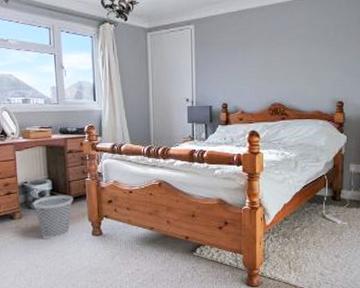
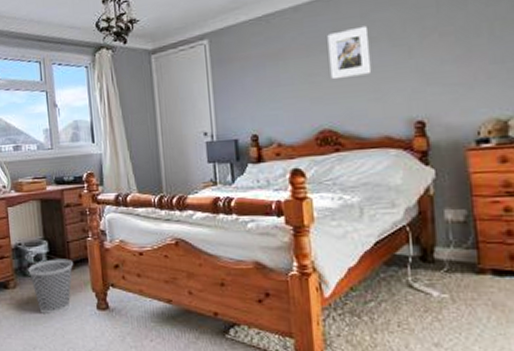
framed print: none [283,28,312,66] -> present [327,25,372,80]

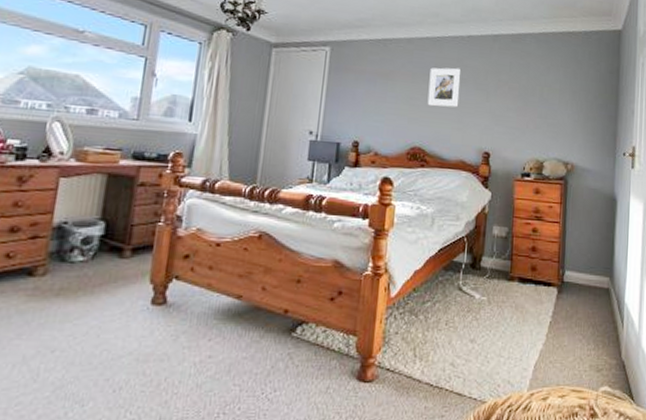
wastebasket: present [28,258,74,315] -> none [69,243,134,310]

